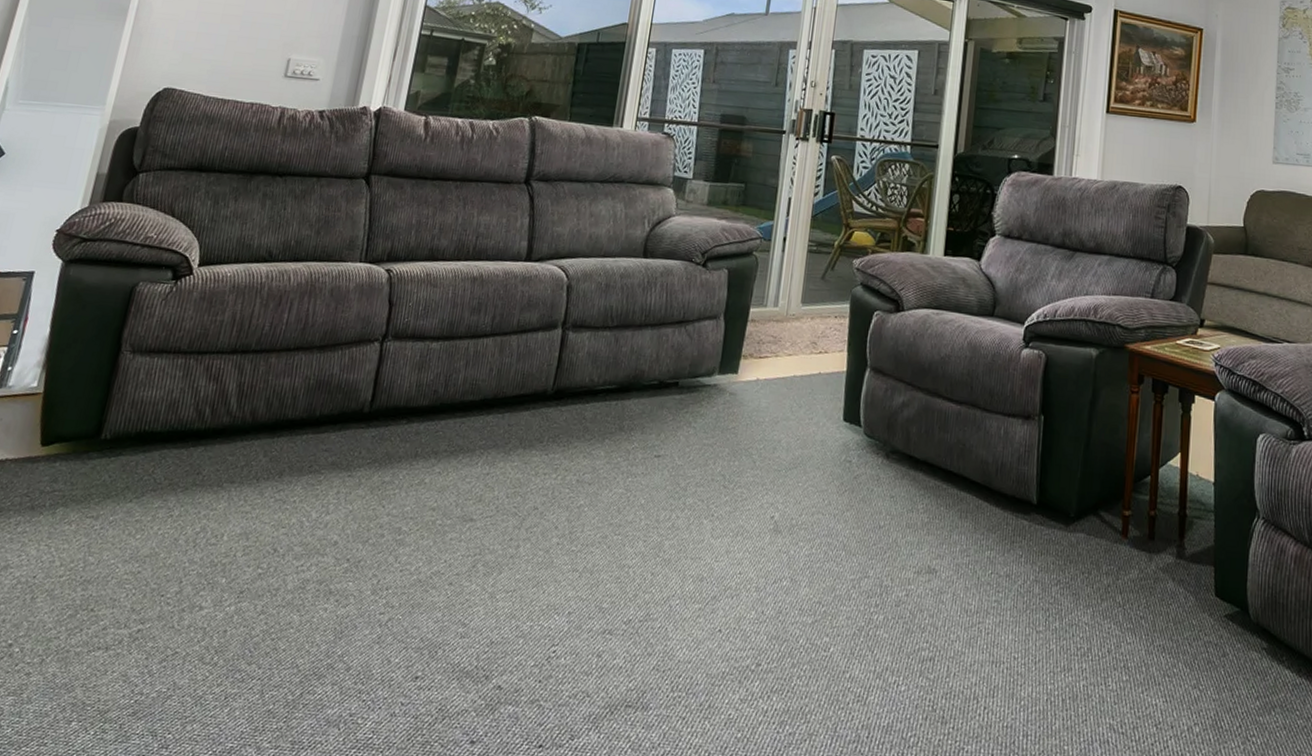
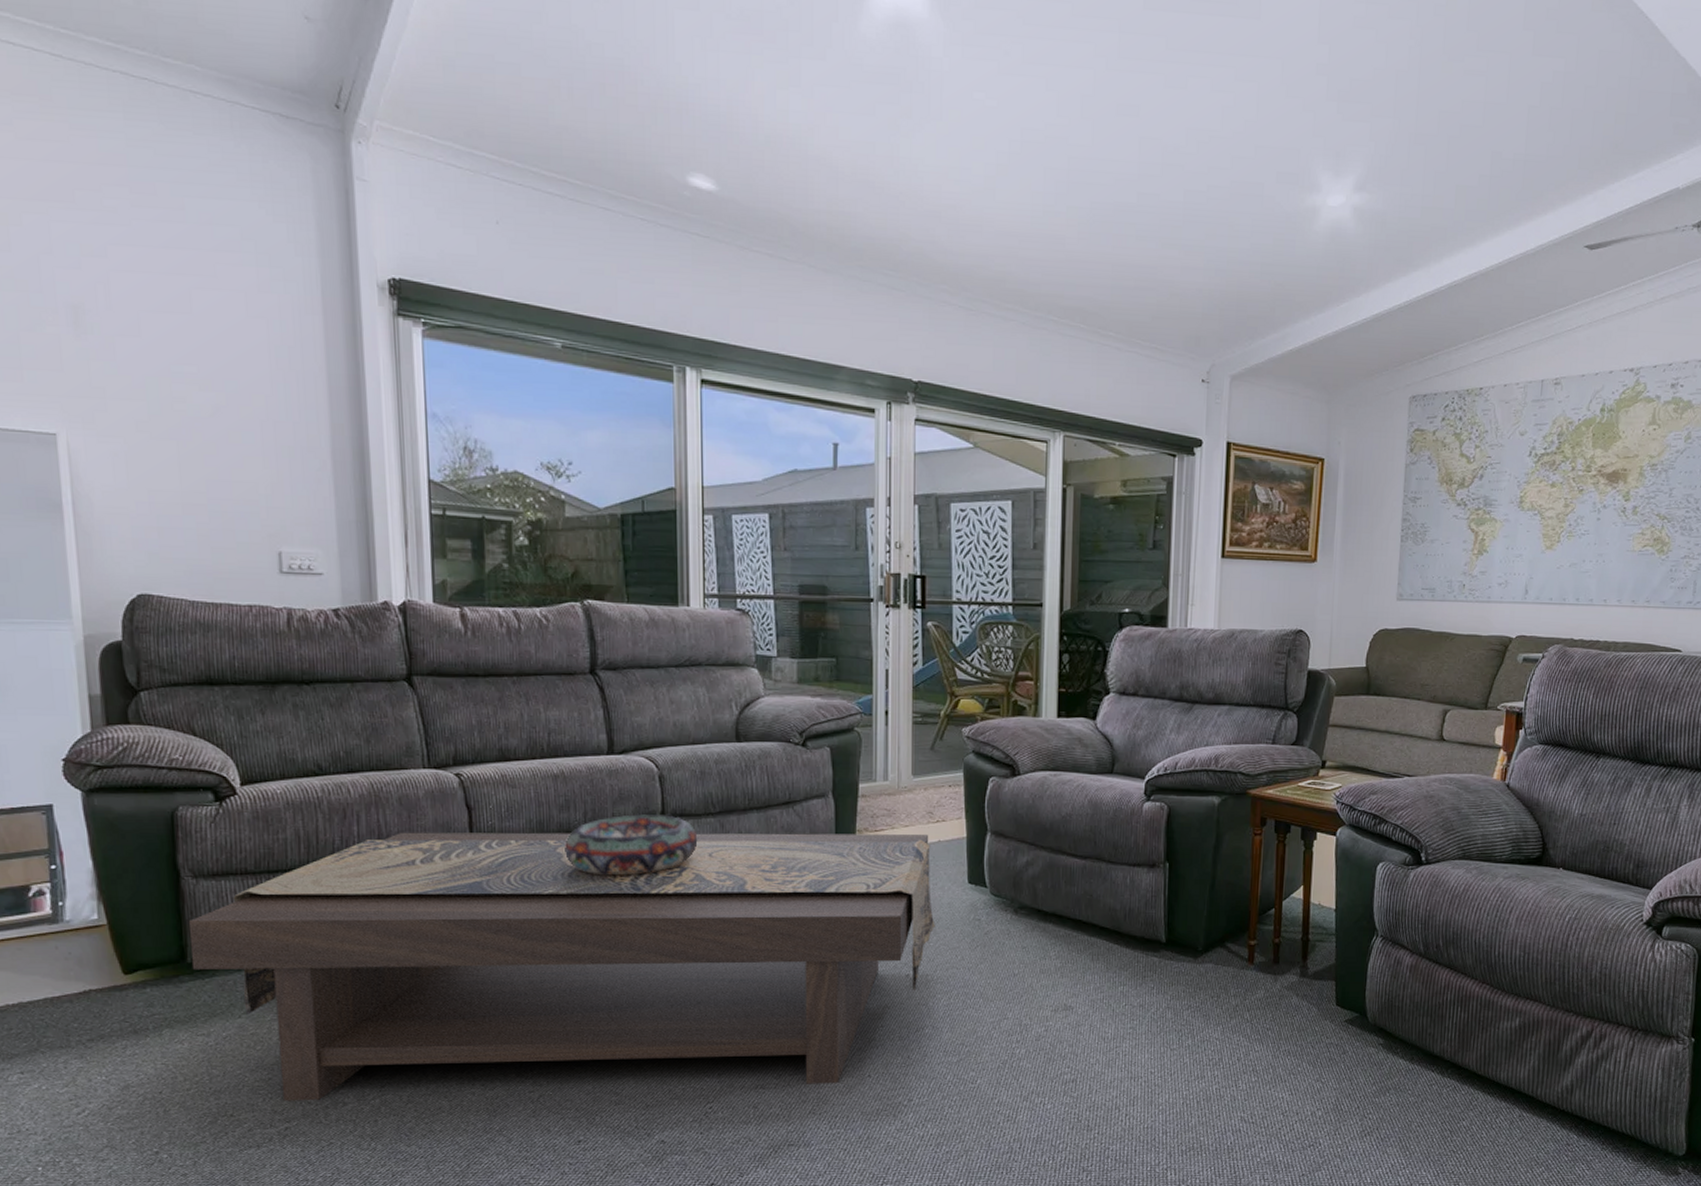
coffee table: none [104,322,811,636] -> present [188,832,935,1101]
decorative bowl: none [467,322,592,384] -> present [565,814,698,875]

